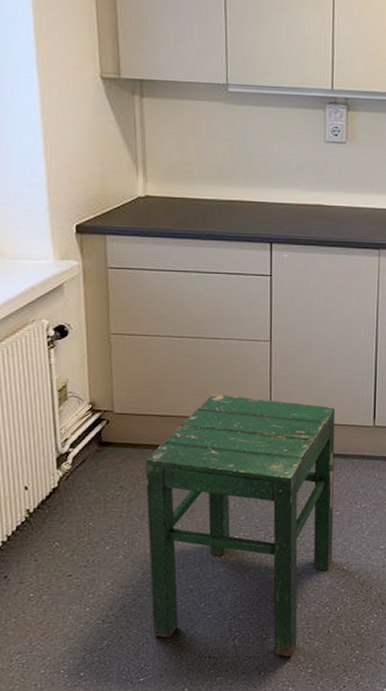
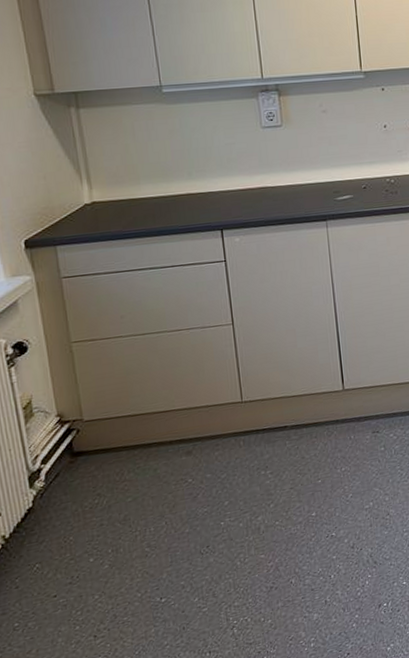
stool: present [145,394,336,658] -> none [120,378,321,642]

